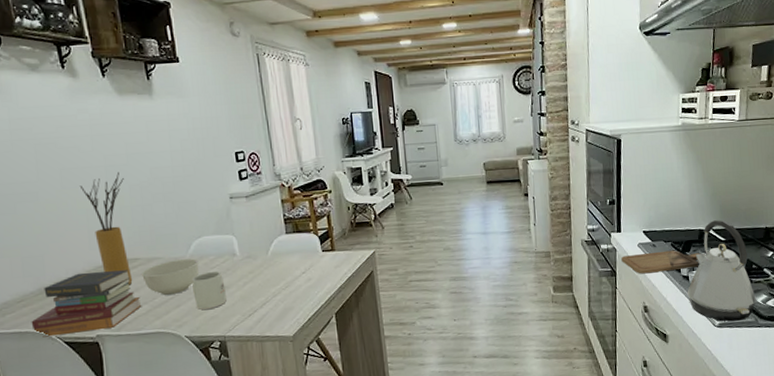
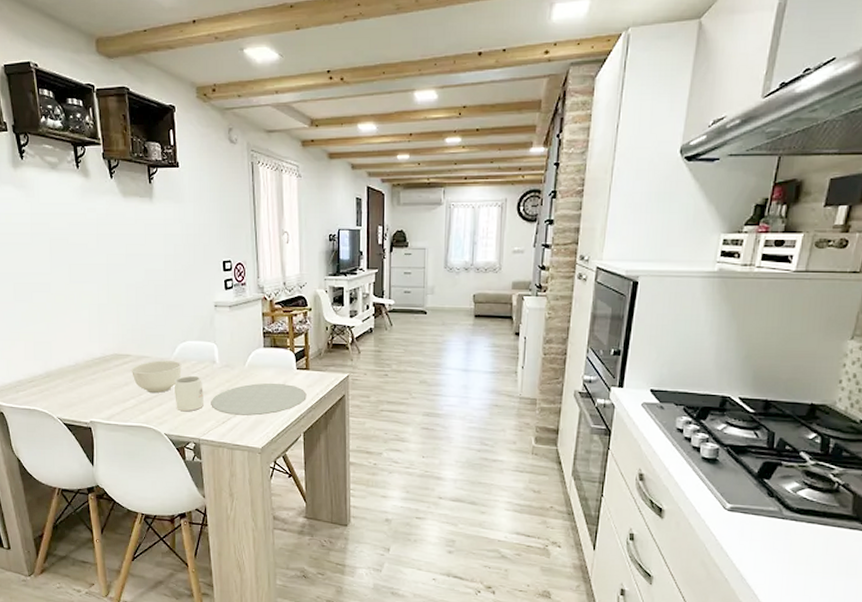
books: present [31,270,142,337] -> none [38,362,130,417]
vase: present [79,172,133,285] -> none [84,271,123,379]
placemat: none [234,267,335,306] -> present [211,383,307,416]
chopping board: present [621,250,700,274] -> none [619,414,719,439]
kettle: present [687,220,756,322] -> none [695,387,784,508]

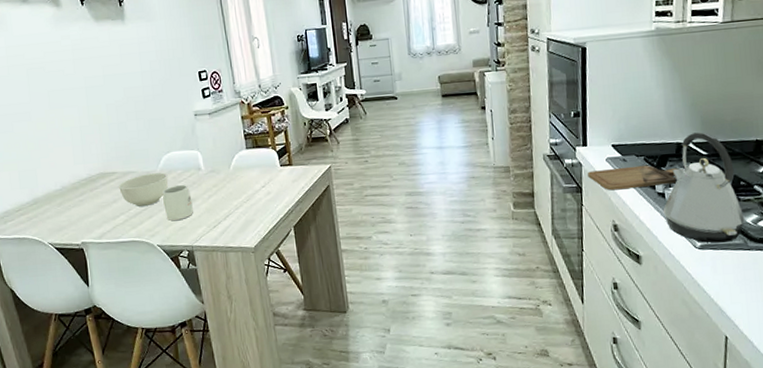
placemat: present [211,383,307,416] -> none [200,182,293,218]
chopping board: none [619,414,719,439] -> present [588,165,678,191]
kettle: none [695,387,784,508] -> present [663,132,745,243]

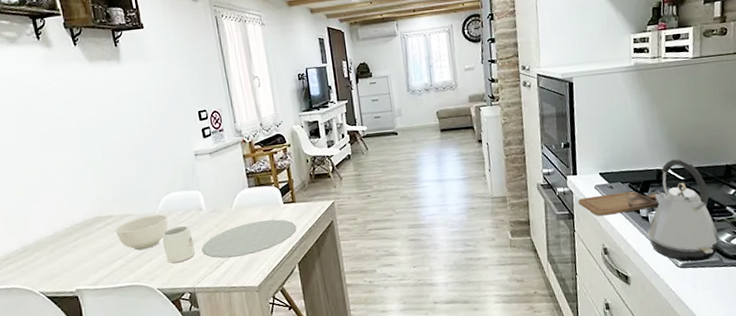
placemat: none [200,182,293,218] -> present [202,219,297,259]

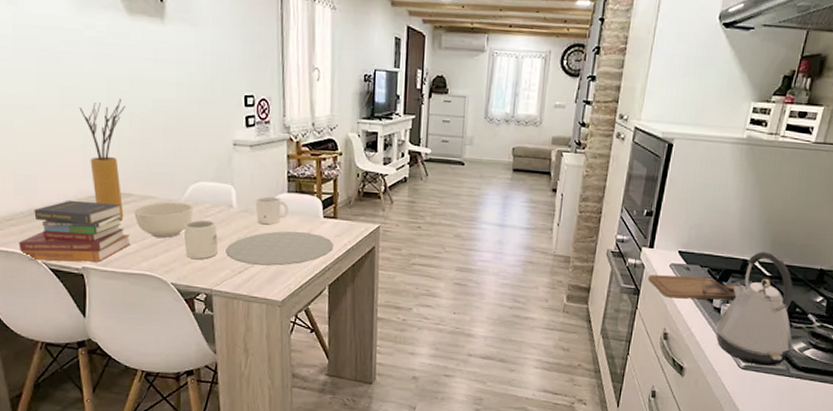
books: none [16,226,117,293] -> present [18,200,131,262]
vase: none [56,135,108,242] -> present [79,99,125,221]
mug: none [221,193,252,220] -> present [255,196,288,225]

